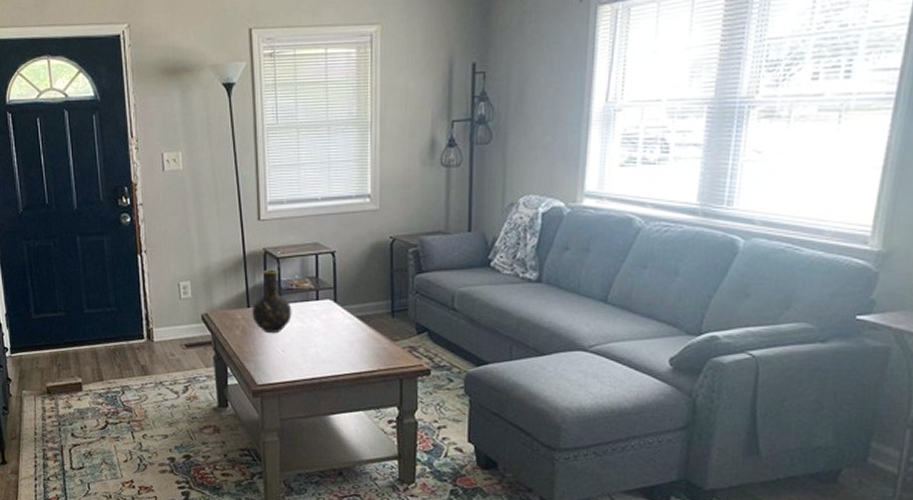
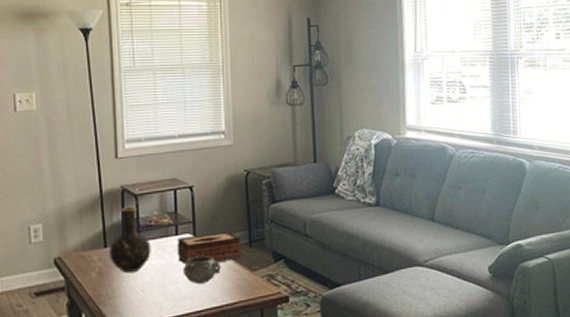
tissue box: none [317,300,384,330] -> present [176,231,242,265]
decorative bowl: none [324,322,361,349] -> present [184,256,221,284]

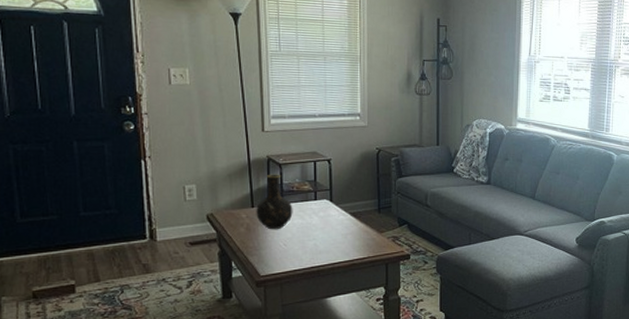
tissue box: present [176,231,242,265] -> none [315,199,372,225]
decorative bowl: present [184,256,221,284] -> none [321,219,353,241]

